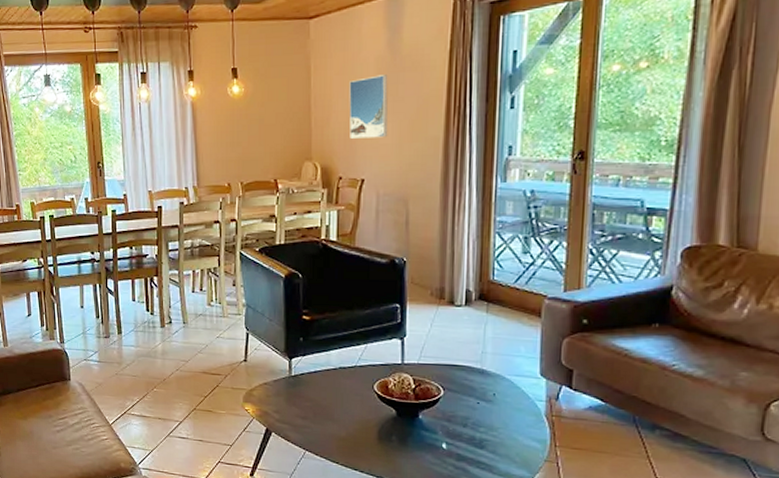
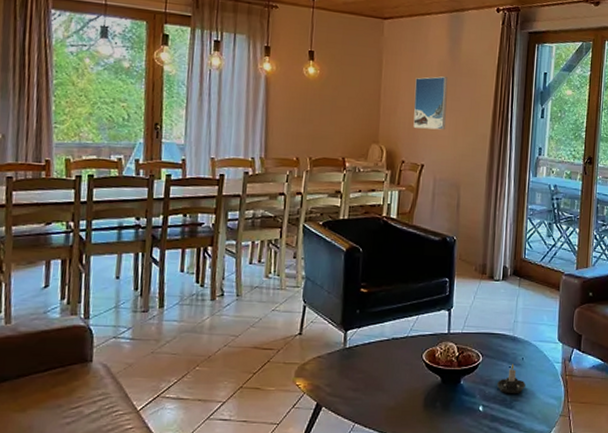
candle: none [463,400,499,432] -> present [497,364,526,393]

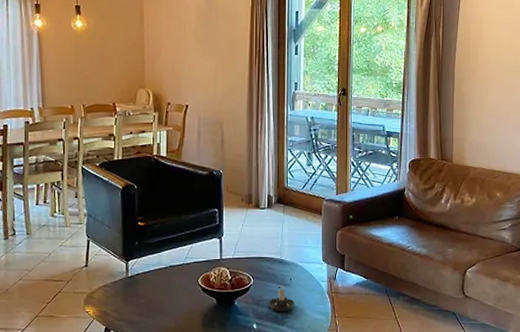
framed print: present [413,76,448,130] -> none [175,21,207,72]

